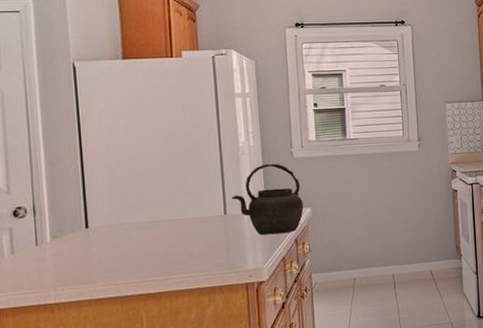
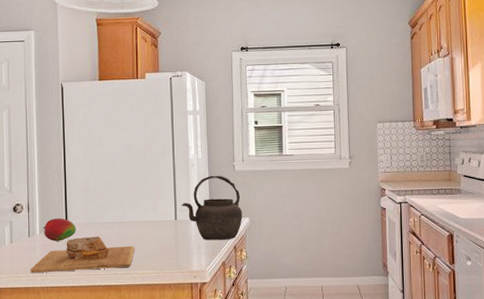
cutting board: none [40,238,176,288] -> present [31,236,135,273]
fruit: none [55,220,101,249] -> present [43,218,77,241]

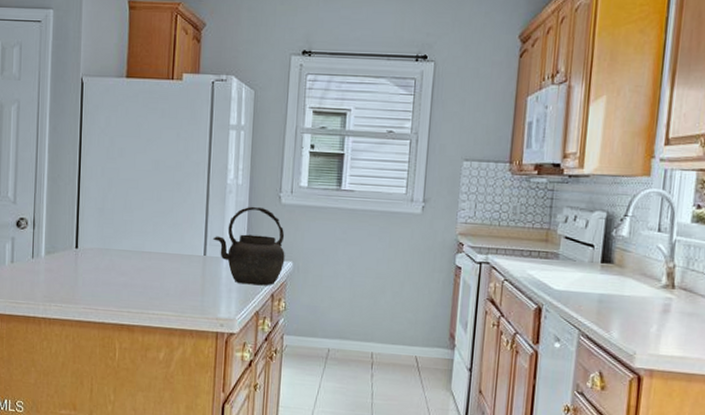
cutting board: present [31,236,135,273] -> none [32,264,154,306]
fruit: present [43,218,77,241] -> none [49,239,88,267]

